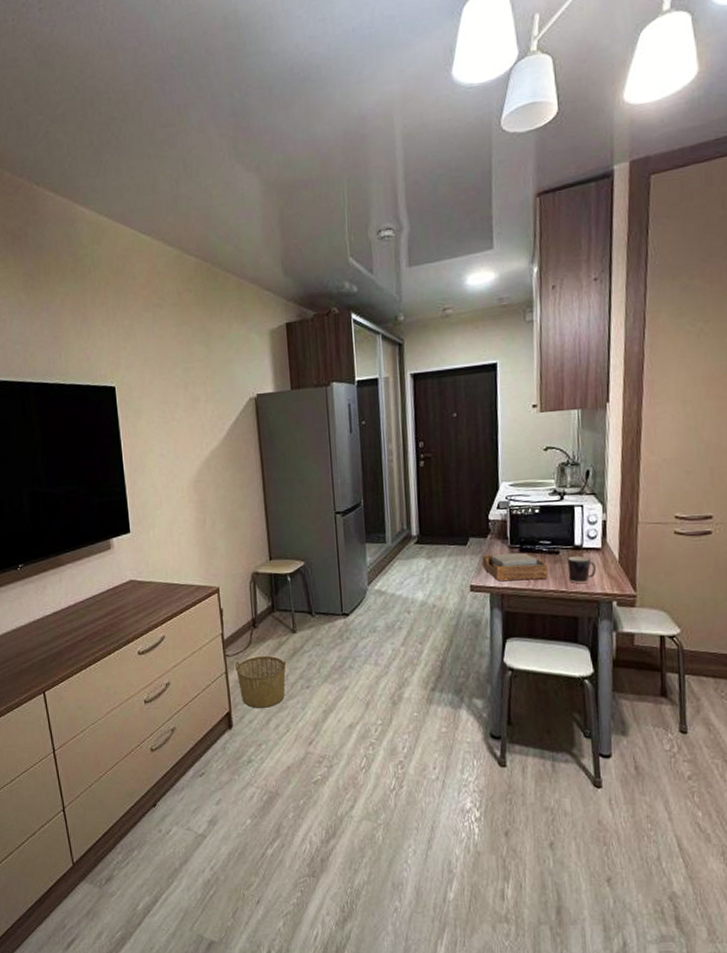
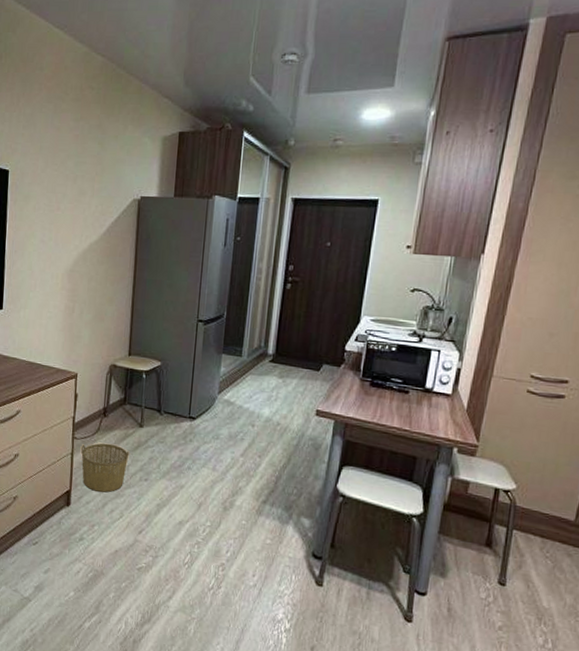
napkin holder: present [481,552,548,582] -> none [331,382,395,416]
mug: present [567,555,596,584] -> none [413,397,443,427]

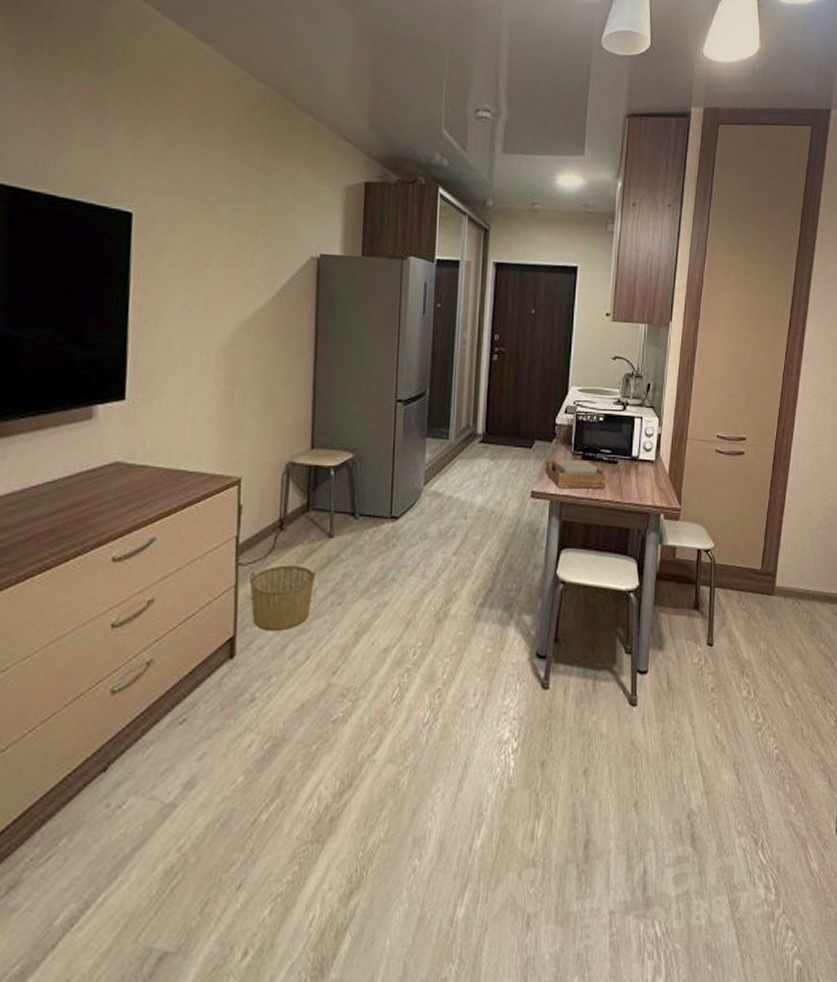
napkin holder: none [331,382,395,416] -> present [545,459,606,489]

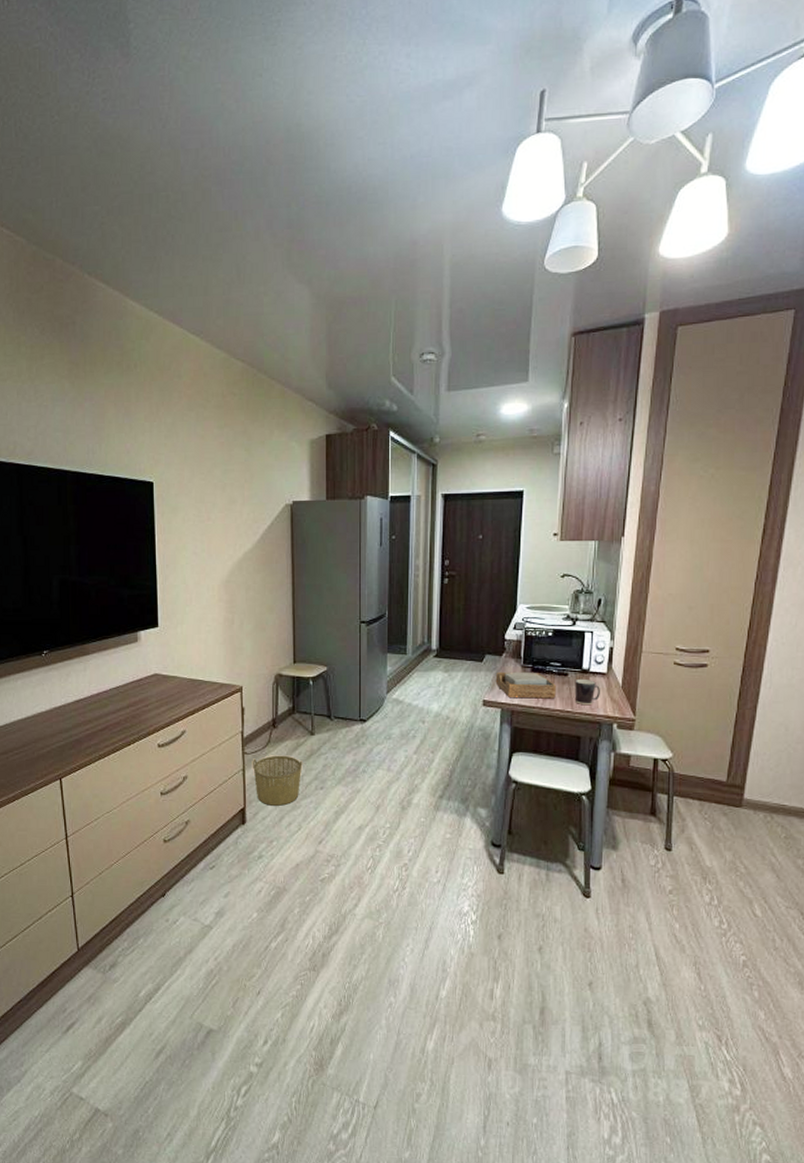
mug: none [624,466,648,495] -> present [574,678,600,706]

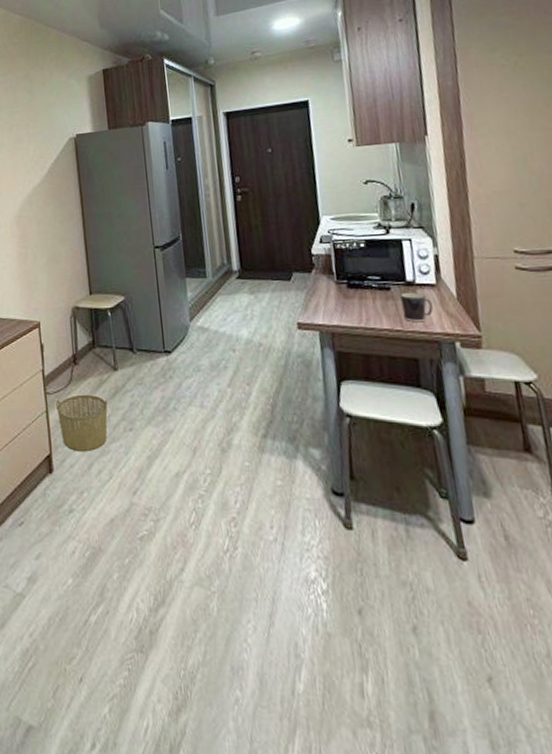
napkin holder: present [495,671,556,699] -> none [307,288,381,319]

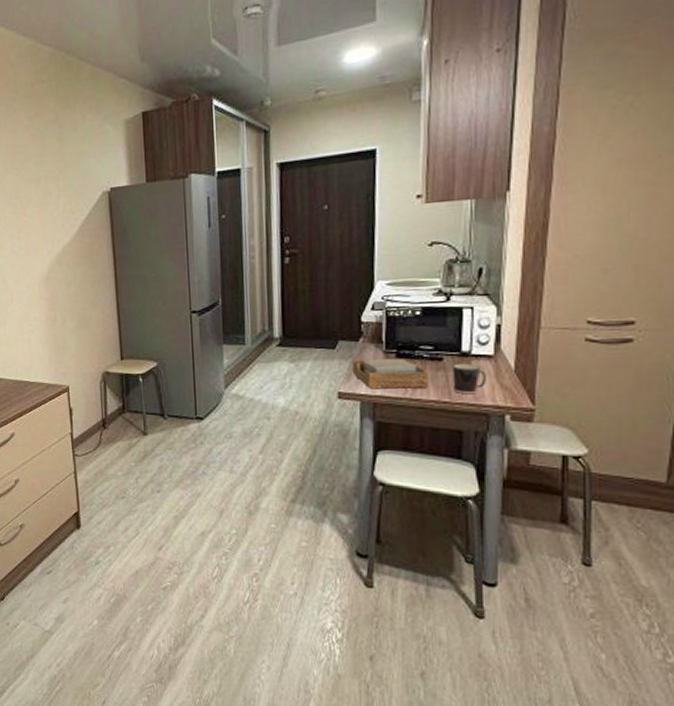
basket: present [56,394,108,451] -> none [84,457,137,510]
napkin holder: none [307,288,381,319] -> present [351,358,429,389]

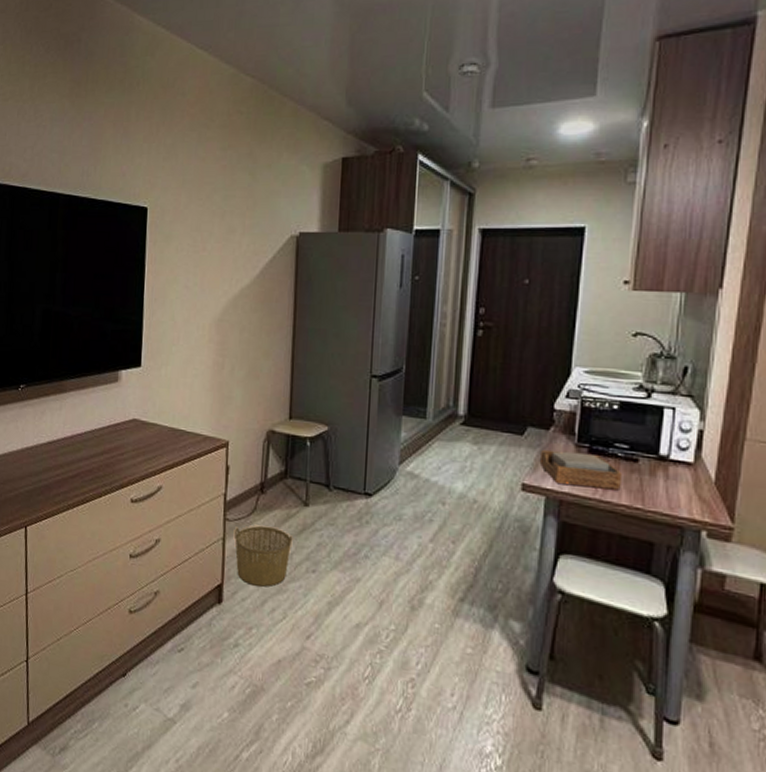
basket: none [84,457,137,510] -> present [234,525,293,587]
mug: present [452,363,486,395] -> none [647,467,684,504]

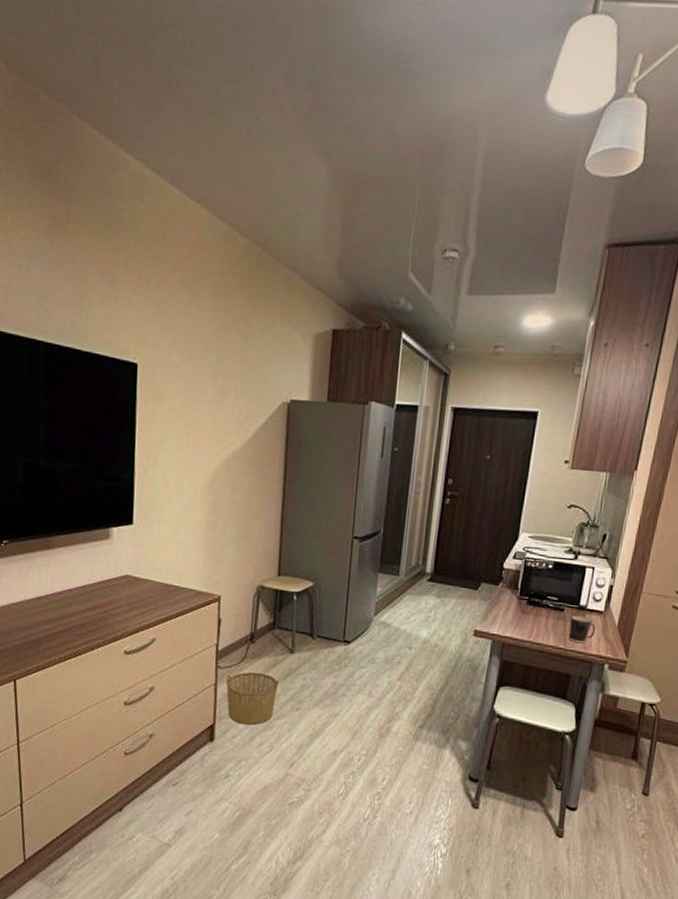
napkin holder: present [539,449,621,490] -> none [489,601,551,634]
mug: none [647,467,684,504] -> present [568,615,595,644]

